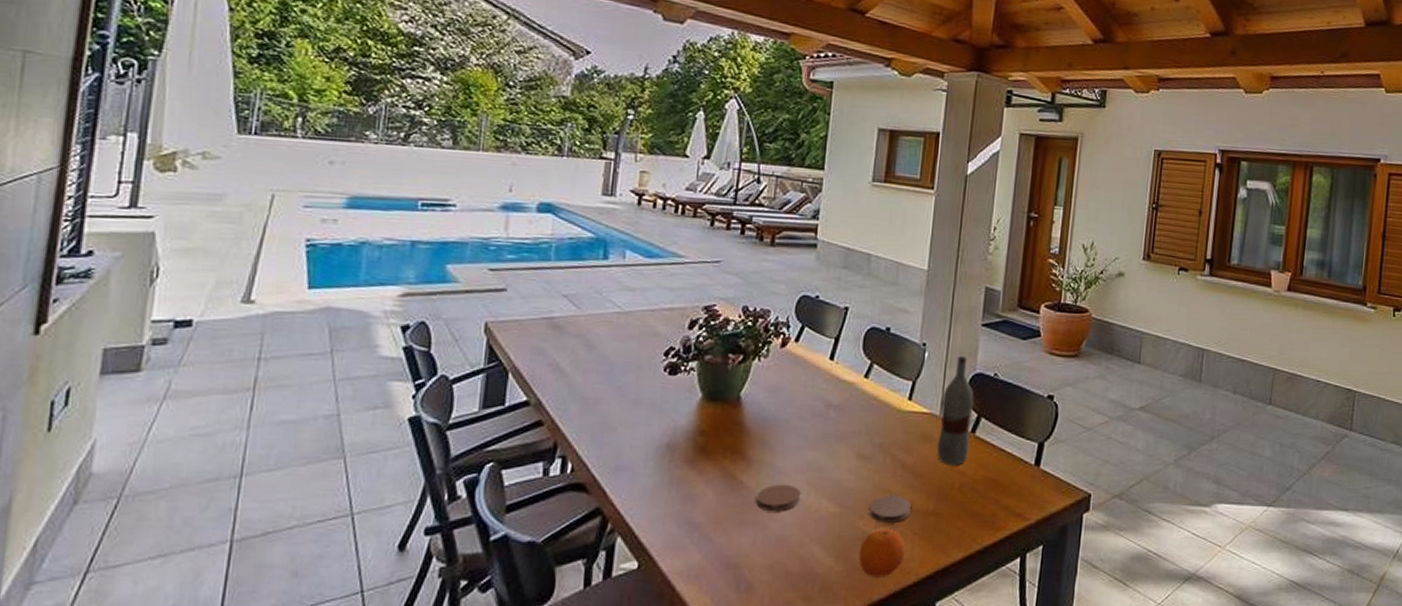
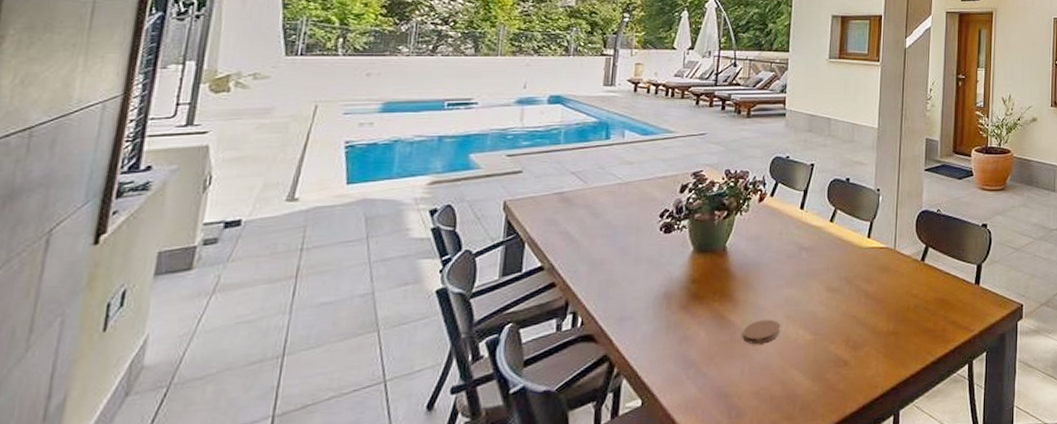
fruit: present [858,528,906,577] -> none [832,350,872,394]
coaster: present [868,495,912,522] -> none [839,320,875,345]
bottle: present [937,356,974,466] -> none [894,197,922,291]

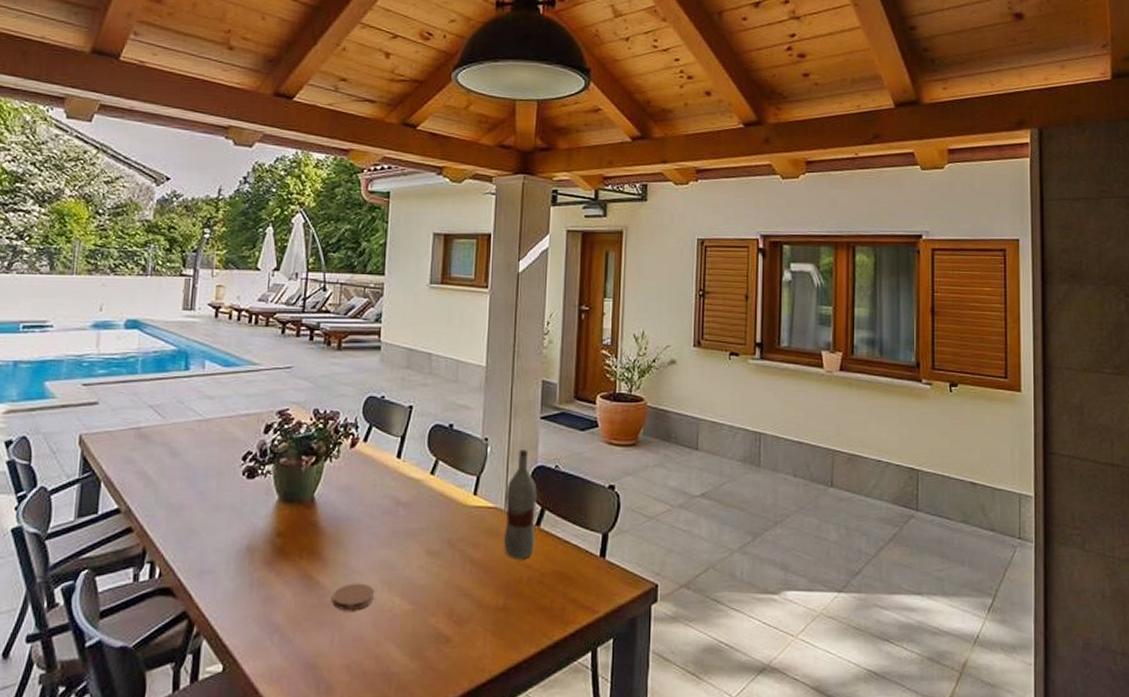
bottle: none [894,197,922,291] -> present [504,450,537,560]

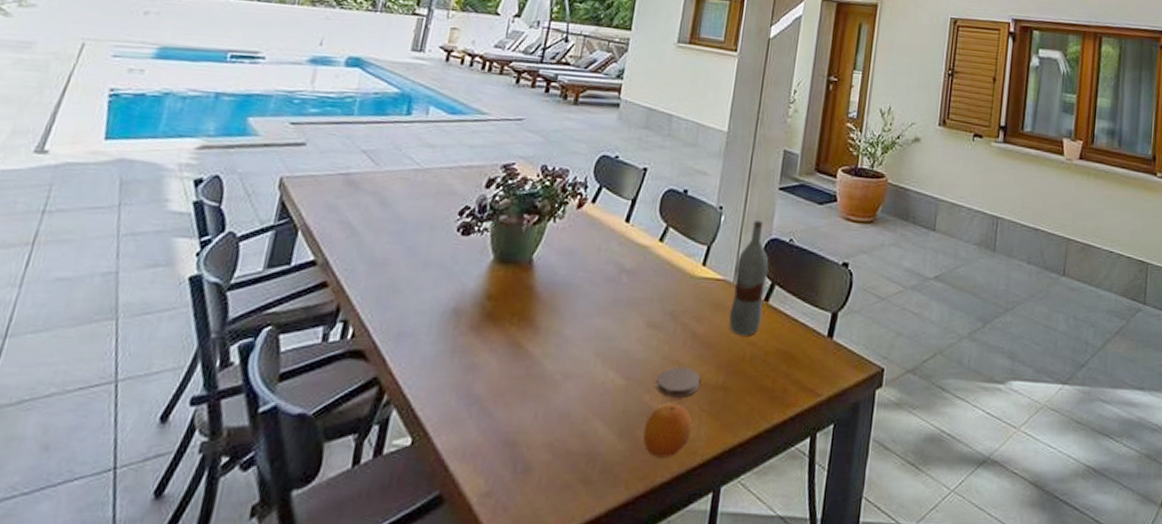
coaster: present [332,583,375,611] -> none [539,353,588,384]
fruit: none [432,625,478,676] -> present [642,403,693,458]
coaster: none [440,591,482,619] -> present [655,367,701,397]

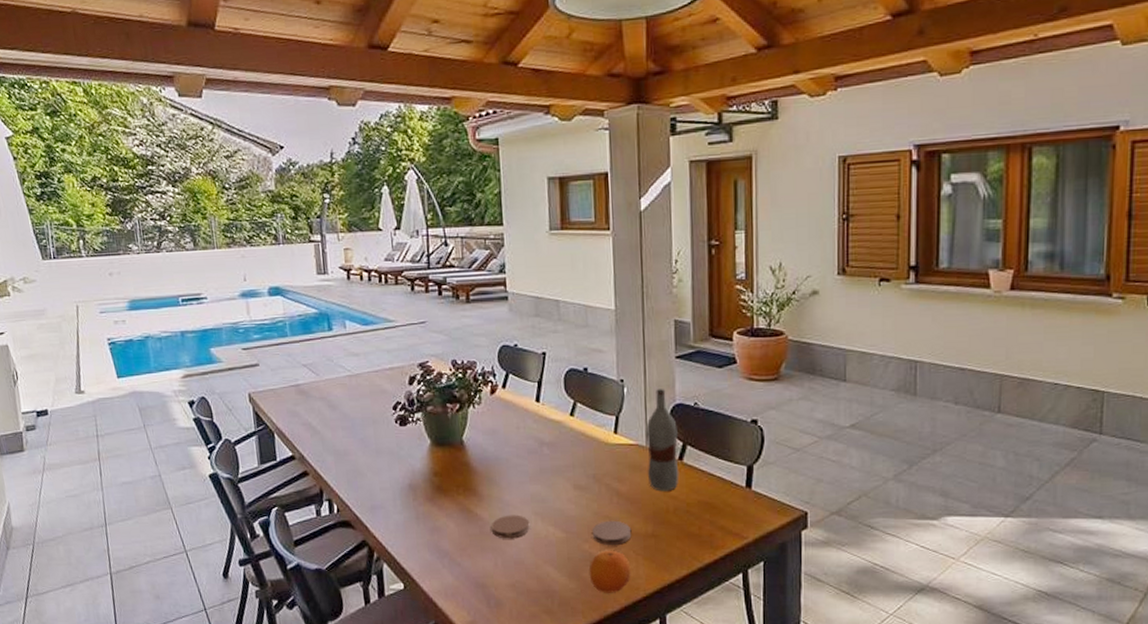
coaster: none [539,353,588,384] -> present [491,514,530,539]

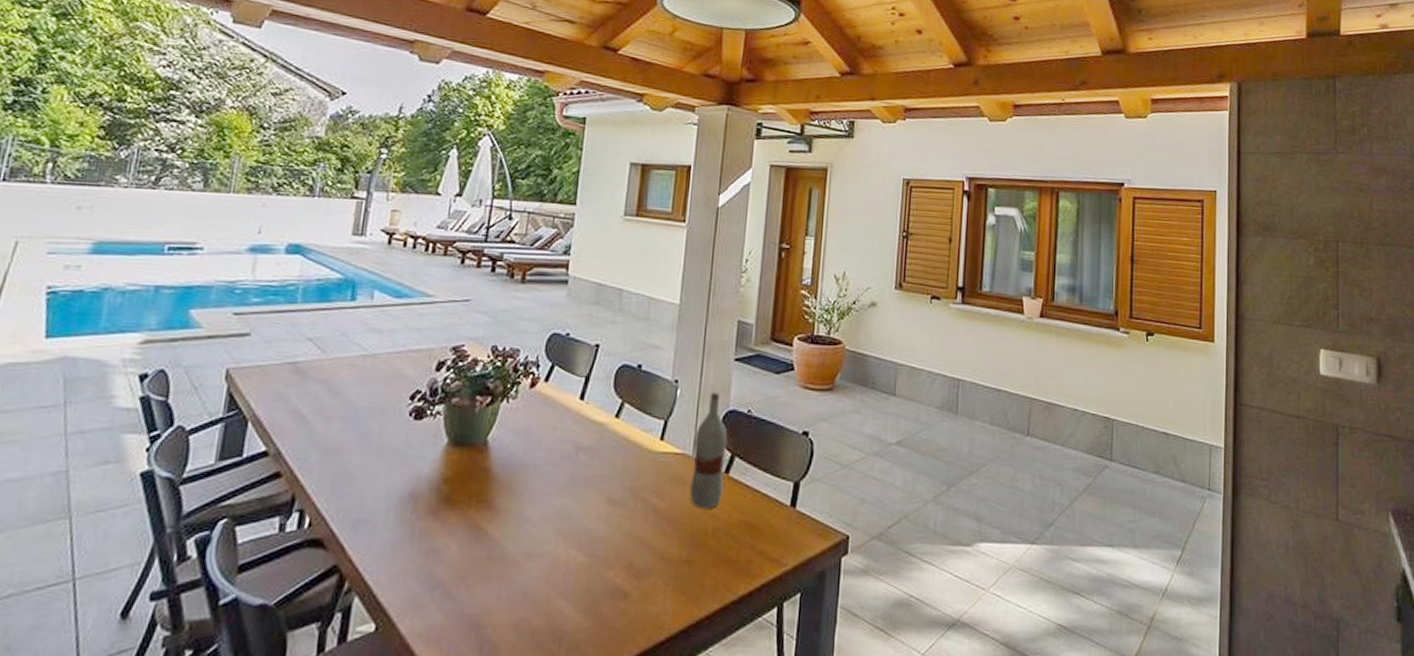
coaster: present [491,514,530,539] -> none [501,534,549,565]
fruit: present [589,550,631,593] -> none [608,579,658,634]
coaster: present [592,520,632,545] -> none [618,542,664,573]

